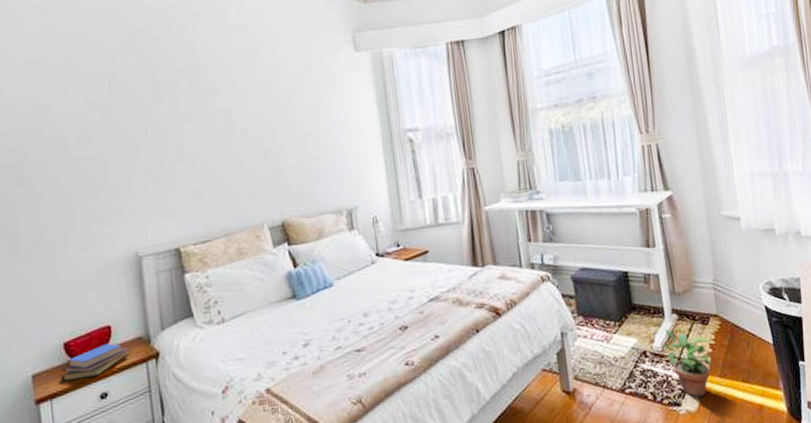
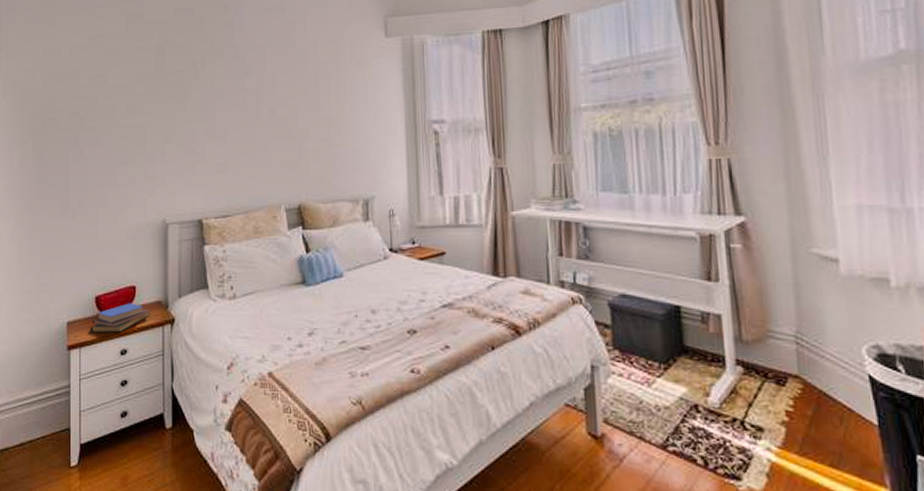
potted plant: present [662,328,712,397] -> none [720,382,789,474]

